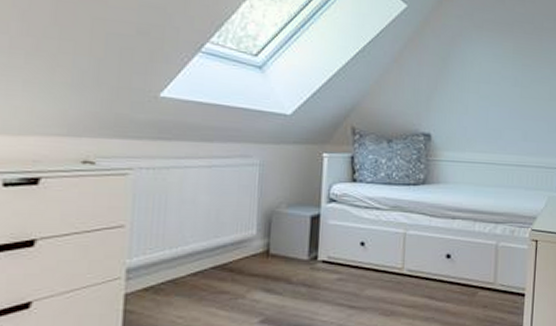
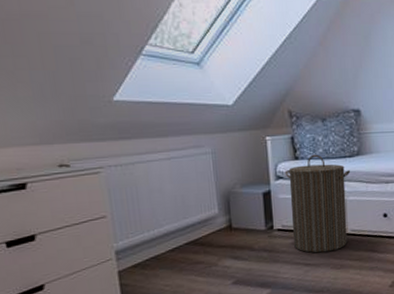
laundry hamper: none [339,178,414,294] -> present [285,154,351,253]

